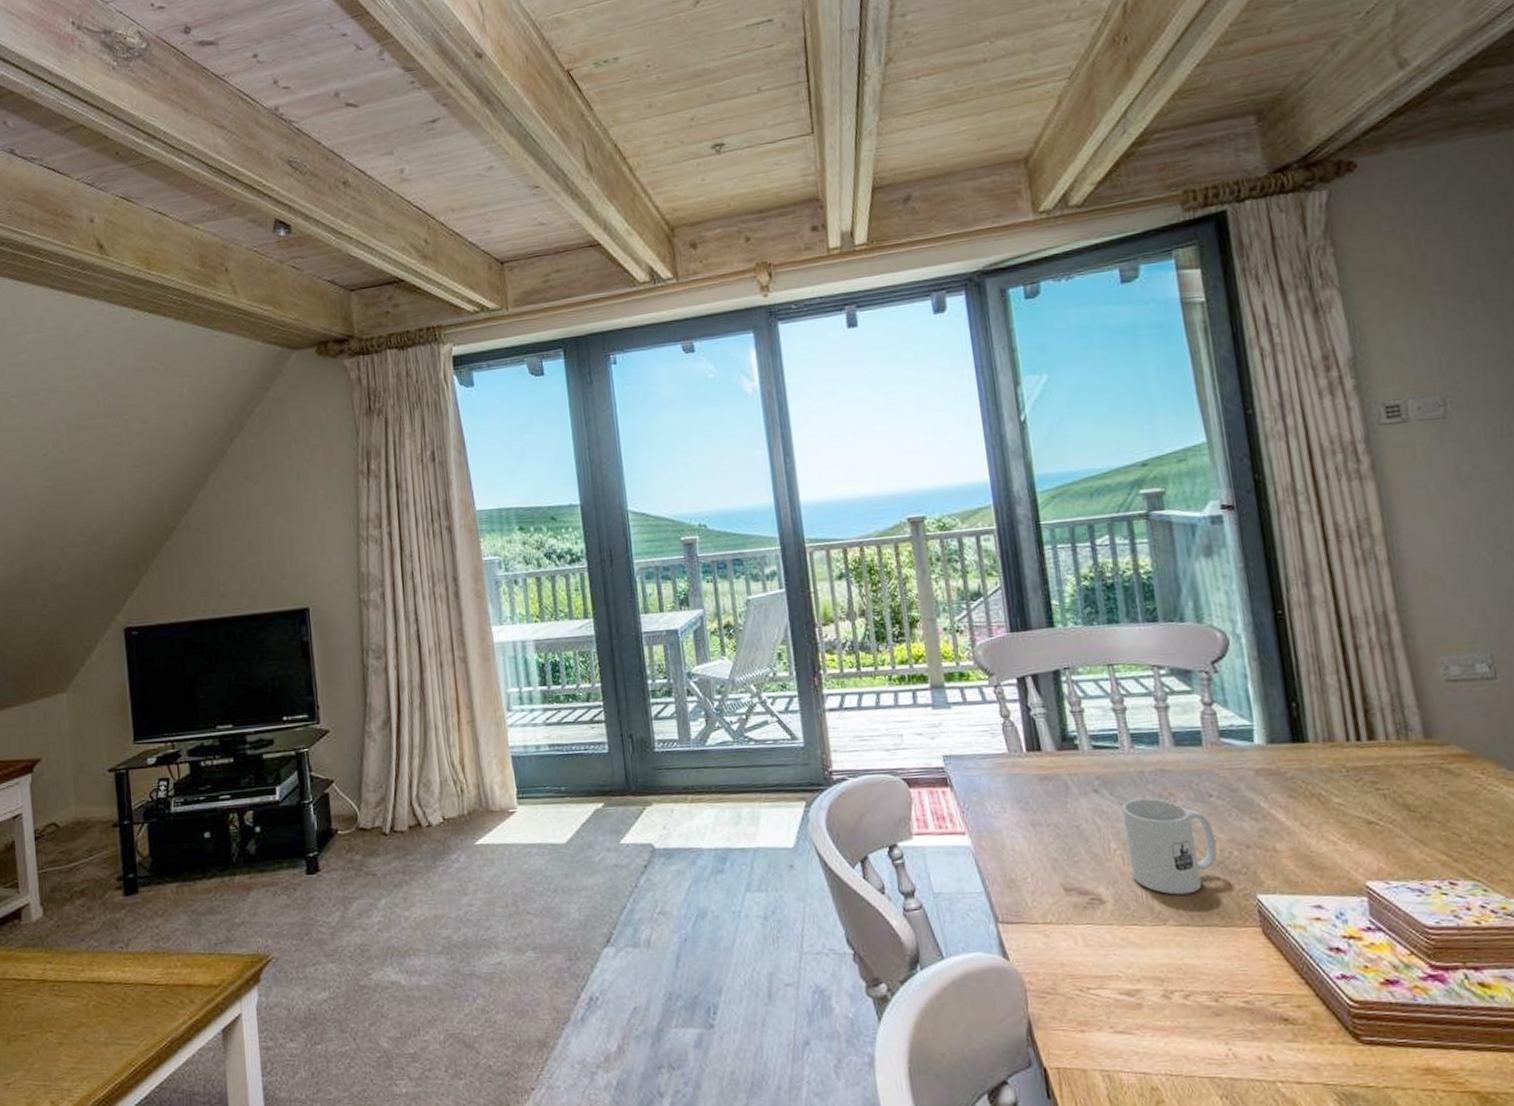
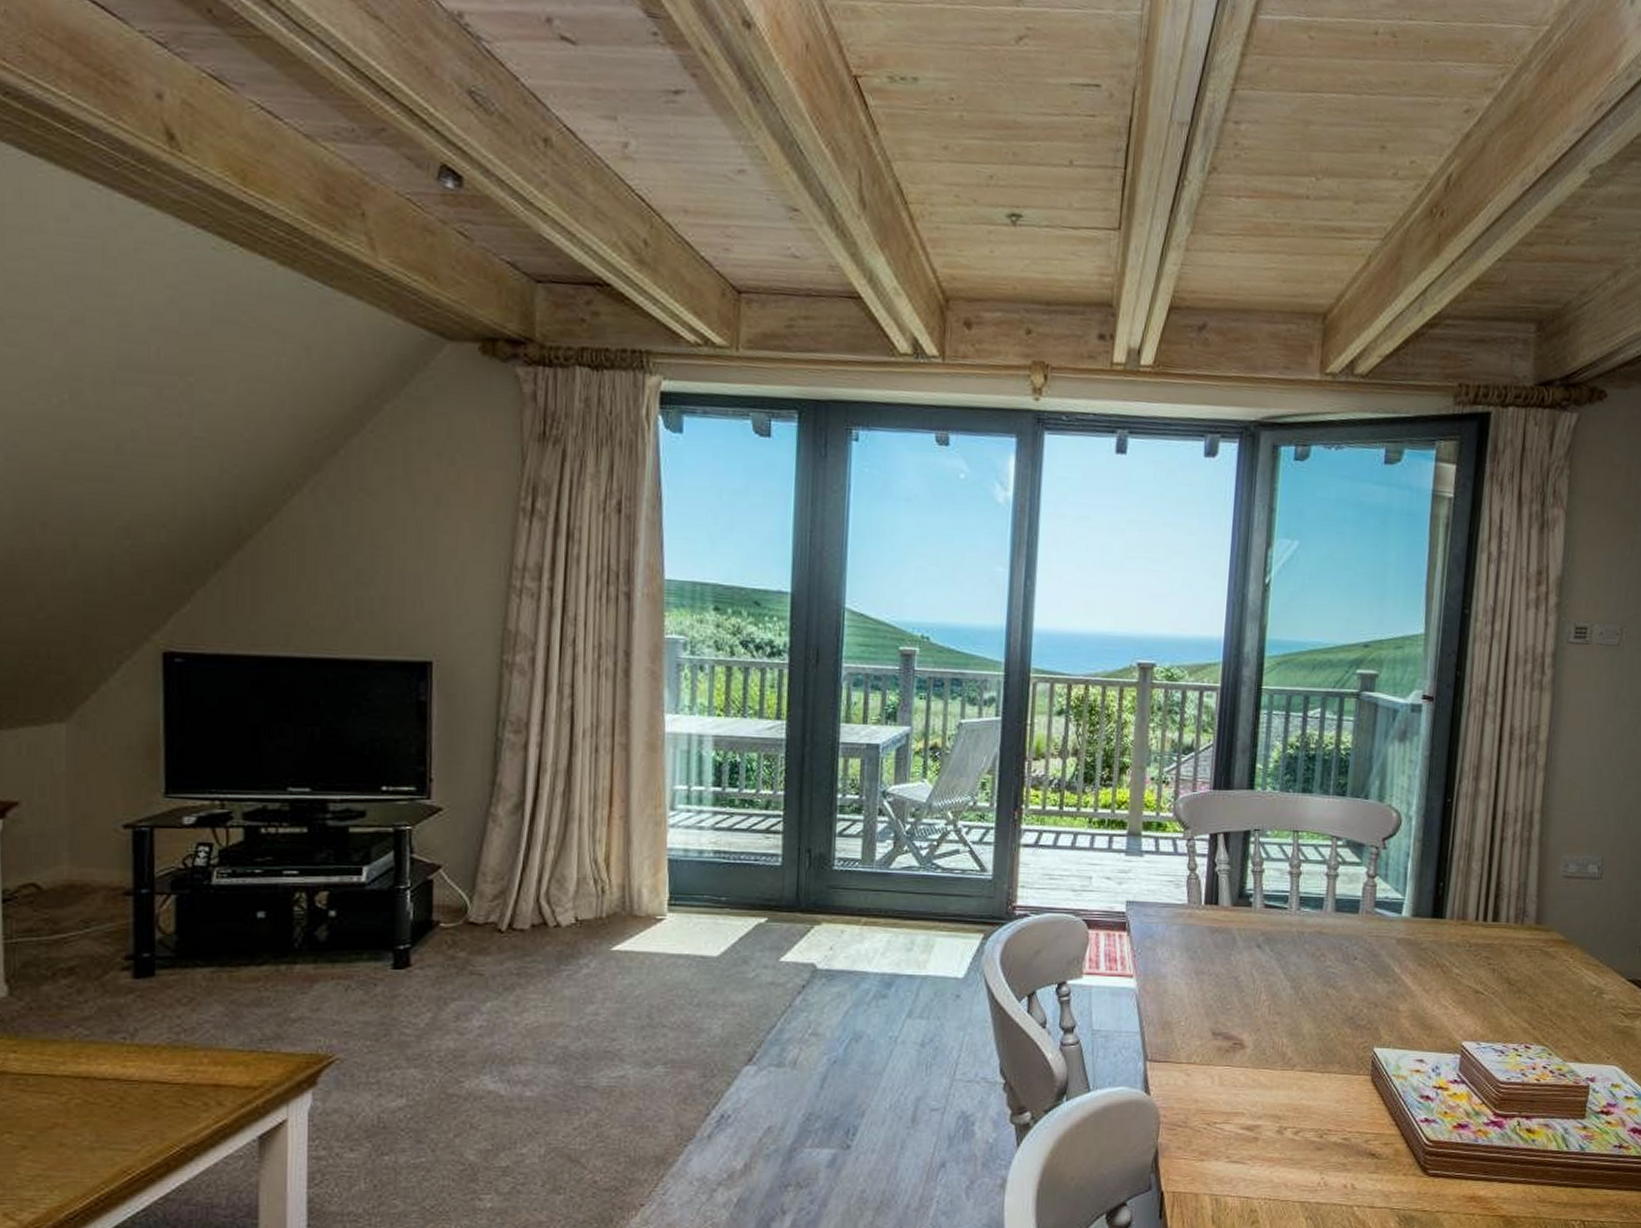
mug: present [1121,797,1217,895] -> none [1274,956,1351,1044]

